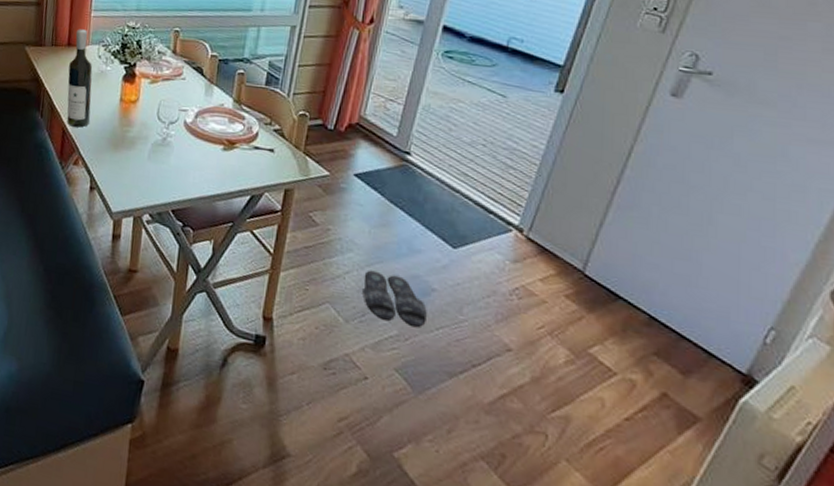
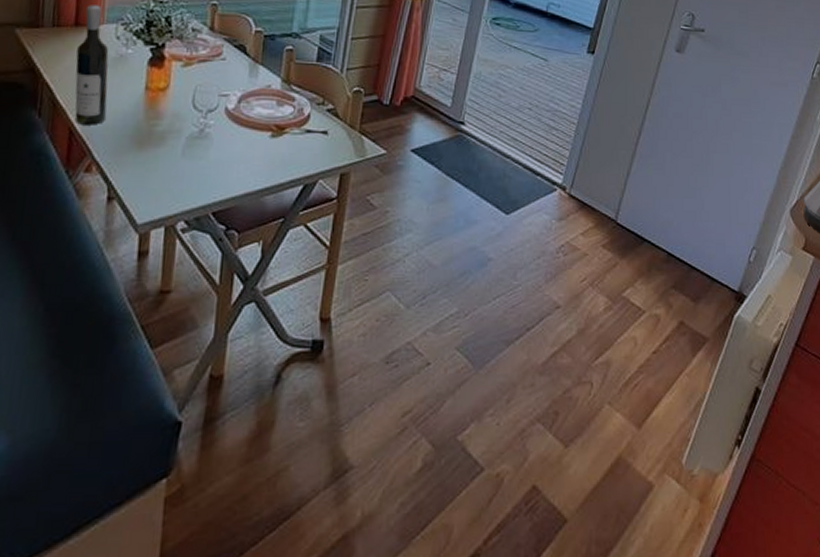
slippers: present [361,270,427,328] -> none [421,249,484,301]

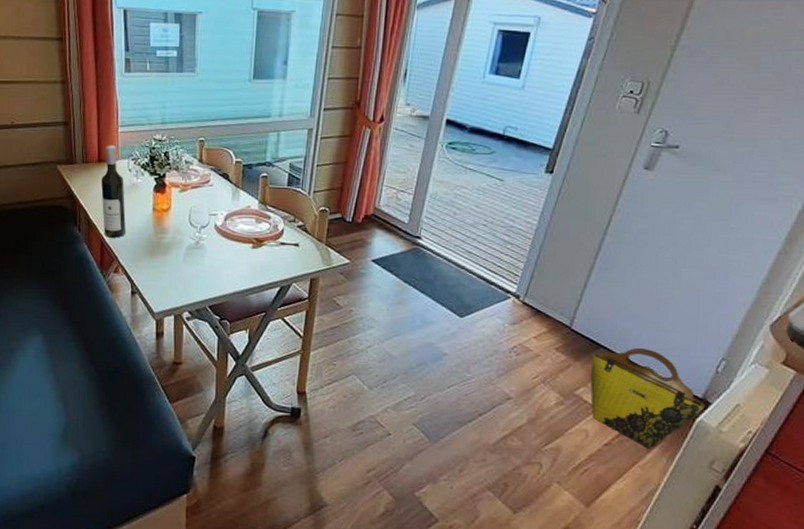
tote bag: none [636,240,742,353] -> present [590,347,706,449]

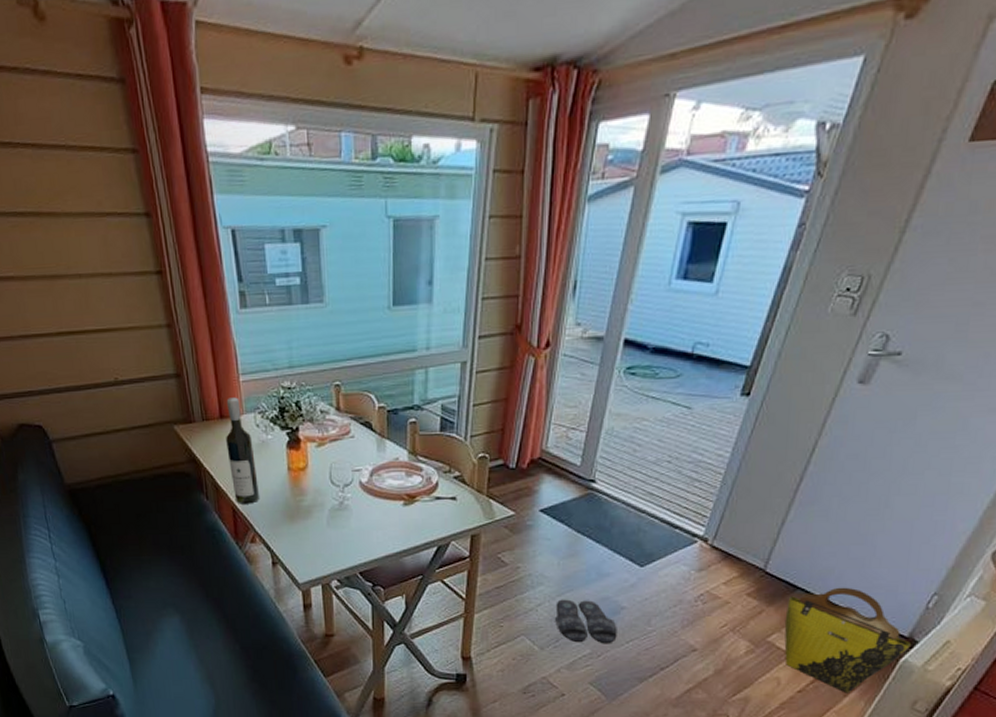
slippers: none [382,342,439,388] -> present [554,599,617,644]

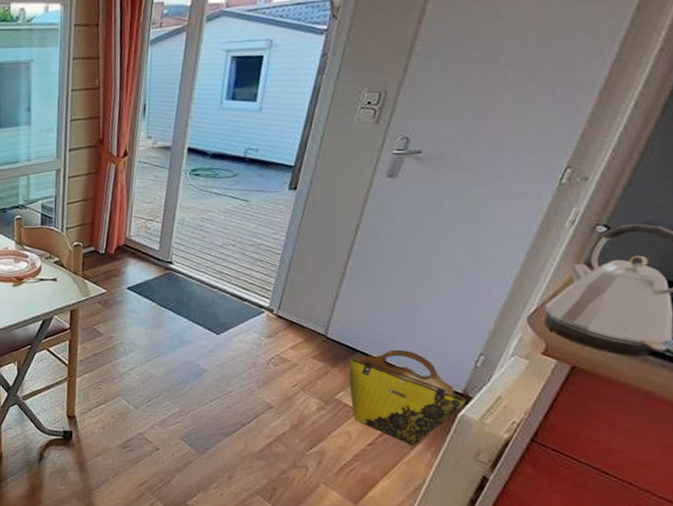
slippers: present [554,599,617,644] -> none [145,364,201,403]

